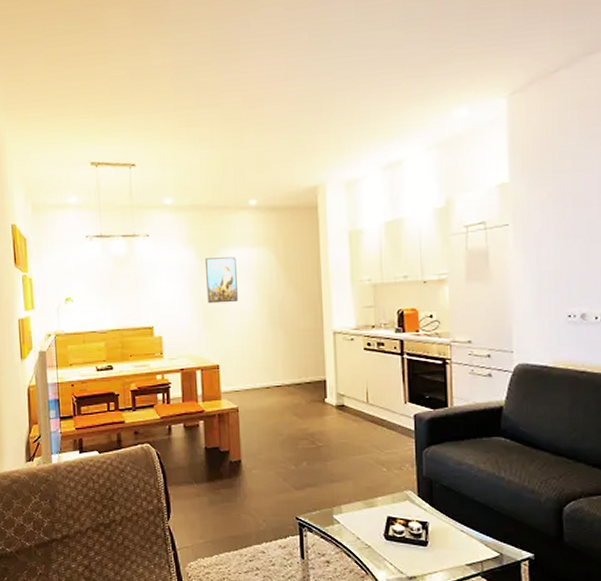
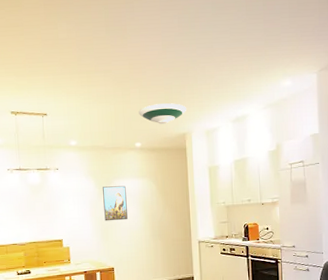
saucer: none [254,145,319,174] -> present [139,103,186,124]

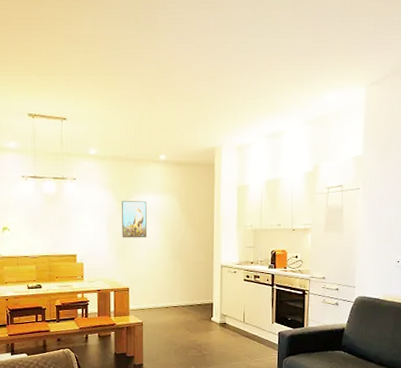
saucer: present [139,103,186,124] -> none [165,113,218,136]

